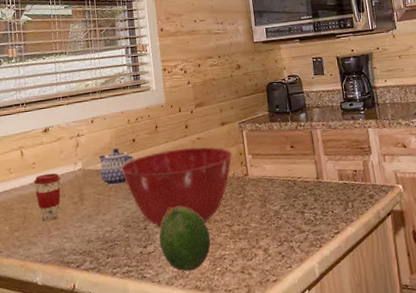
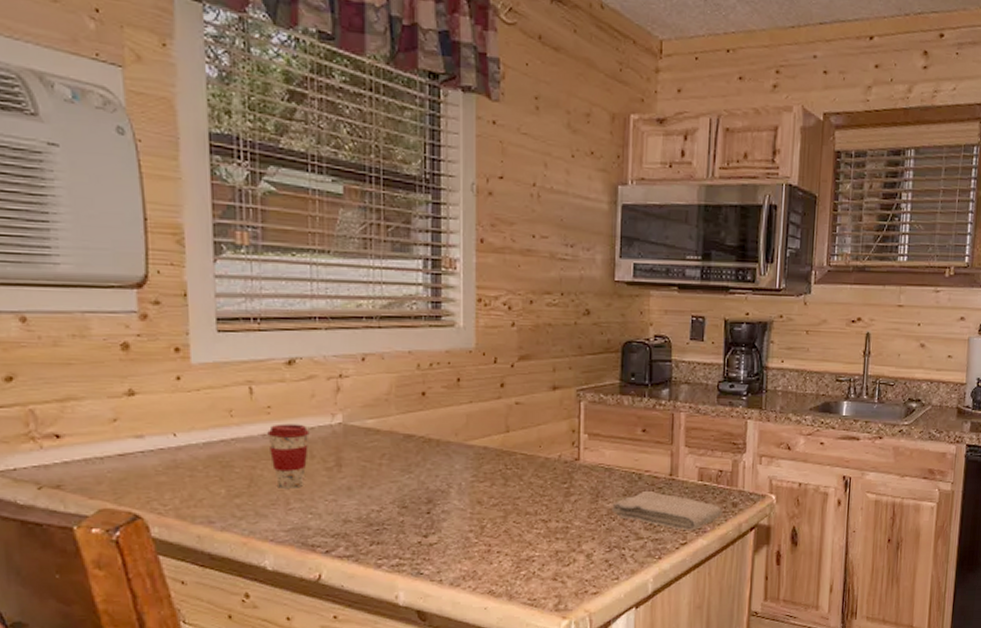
teapot: present [98,147,135,186] -> none [368,400,422,452]
mixing bowl: present [120,147,233,228] -> none [400,413,562,514]
fruit: present [159,206,211,272] -> none [446,490,516,572]
washcloth: none [277,193,363,222] -> present [612,491,723,531]

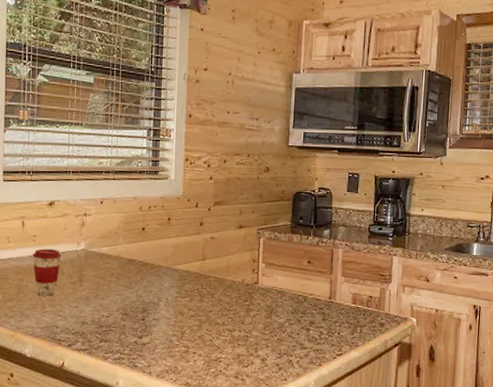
washcloth: present [612,491,723,531] -> none [283,311,372,345]

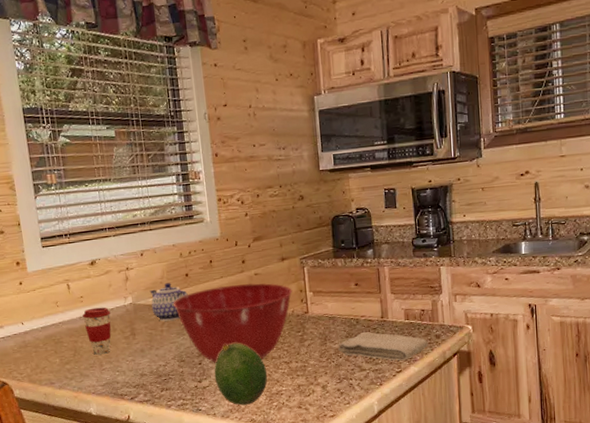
teapot: none [103,233,141,272] -> present [149,282,188,321]
mixing bowl: none [125,244,246,324] -> present [173,283,293,363]
fruit: none [156,303,208,368] -> present [214,343,267,406]
washcloth: none [283,311,372,345] -> present [338,332,429,361]

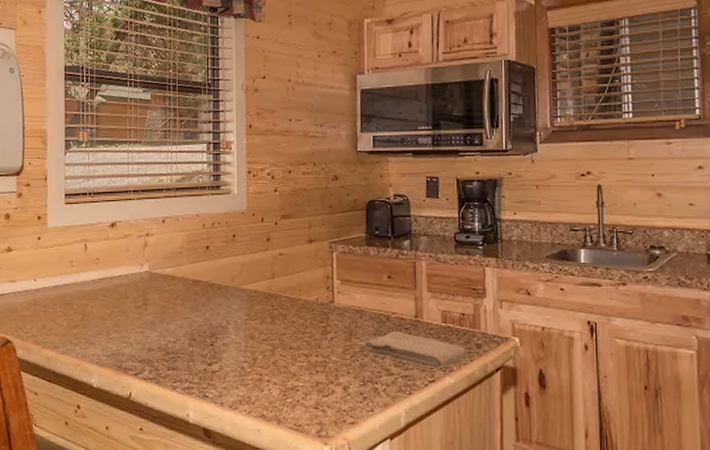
coffee cup: present [82,307,111,355] -> none [96,272,125,322]
teapot: present [149,282,188,321] -> none [167,253,206,294]
mixing bowl: present [173,283,293,363] -> none [190,263,318,348]
fruit: present [214,343,267,406] -> none [226,327,283,398]

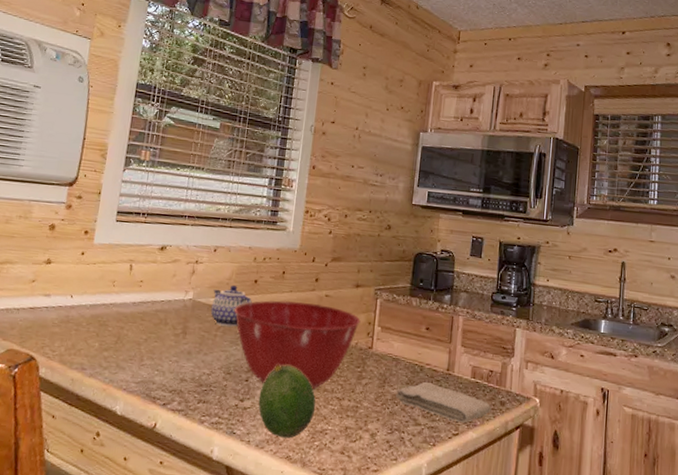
teapot: none [167,253,206,294] -> present [210,284,252,327]
mixing bowl: none [190,263,318,348] -> present [234,300,361,390]
fruit: none [226,327,283,398] -> present [258,364,316,439]

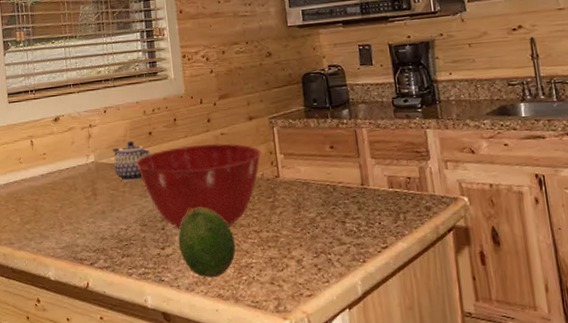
washcloth: present [396,382,492,423] -> none [313,200,418,235]

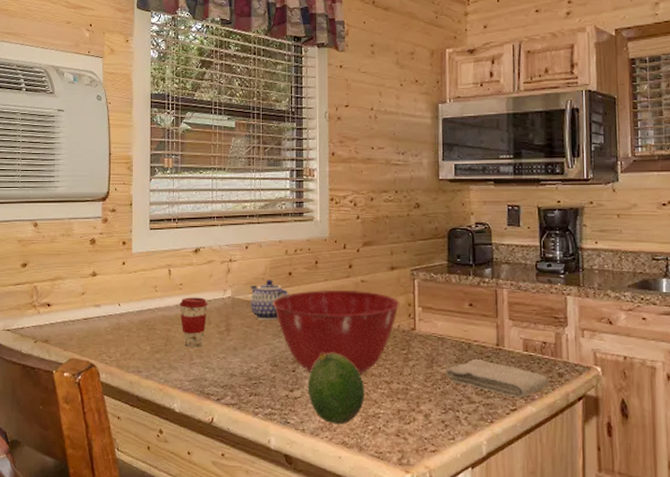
coffee cup: none [44,165,73,215] -> present [179,297,208,347]
washcloth: none [313,200,418,235] -> present [446,359,549,398]

